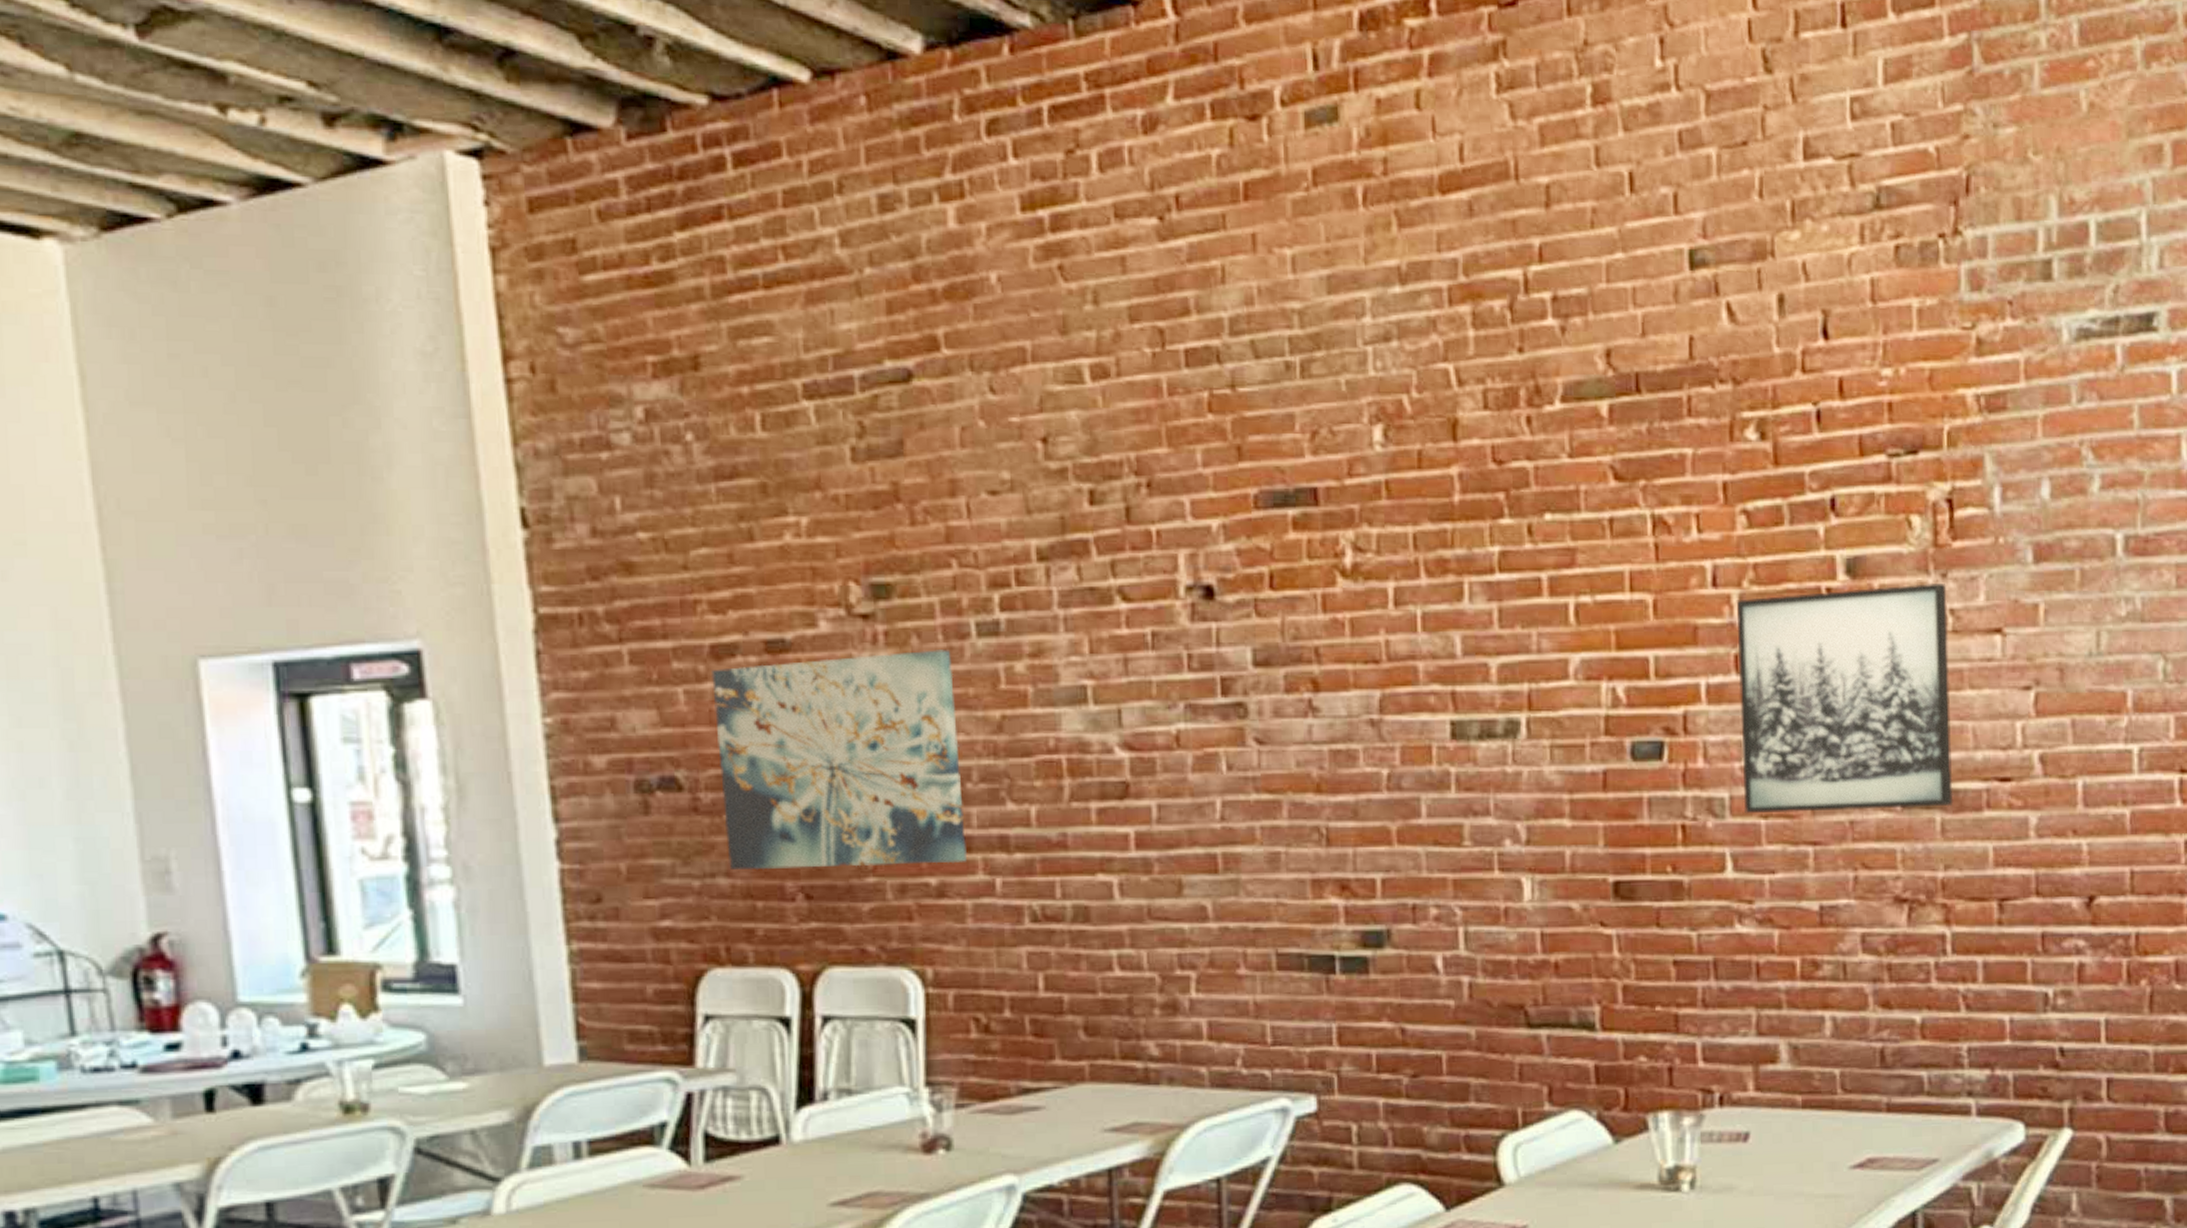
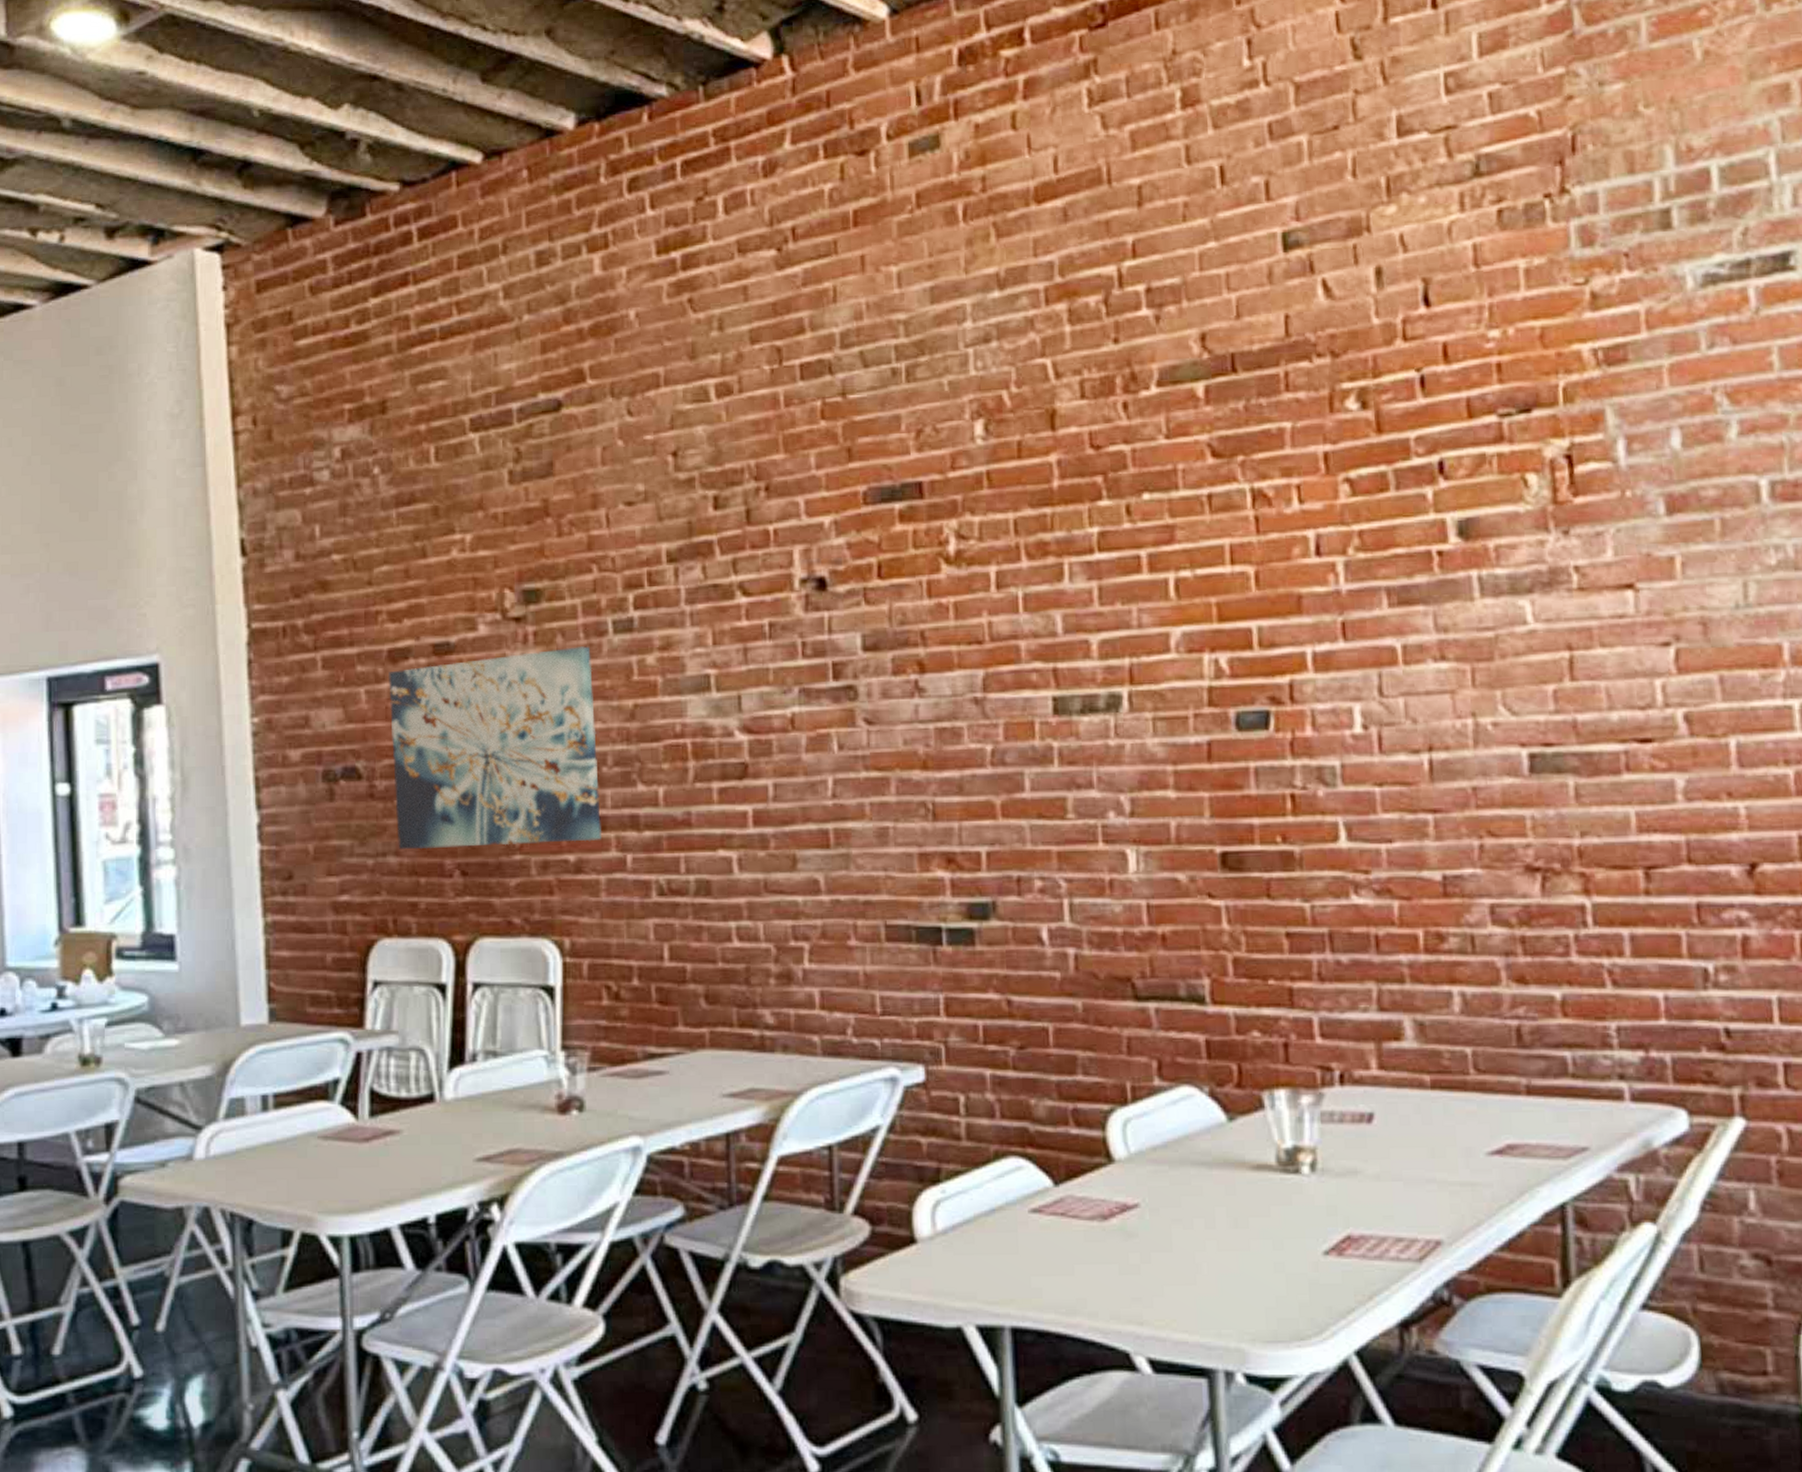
wall art: present [1736,582,1954,814] -> none [1341,540,1588,782]

